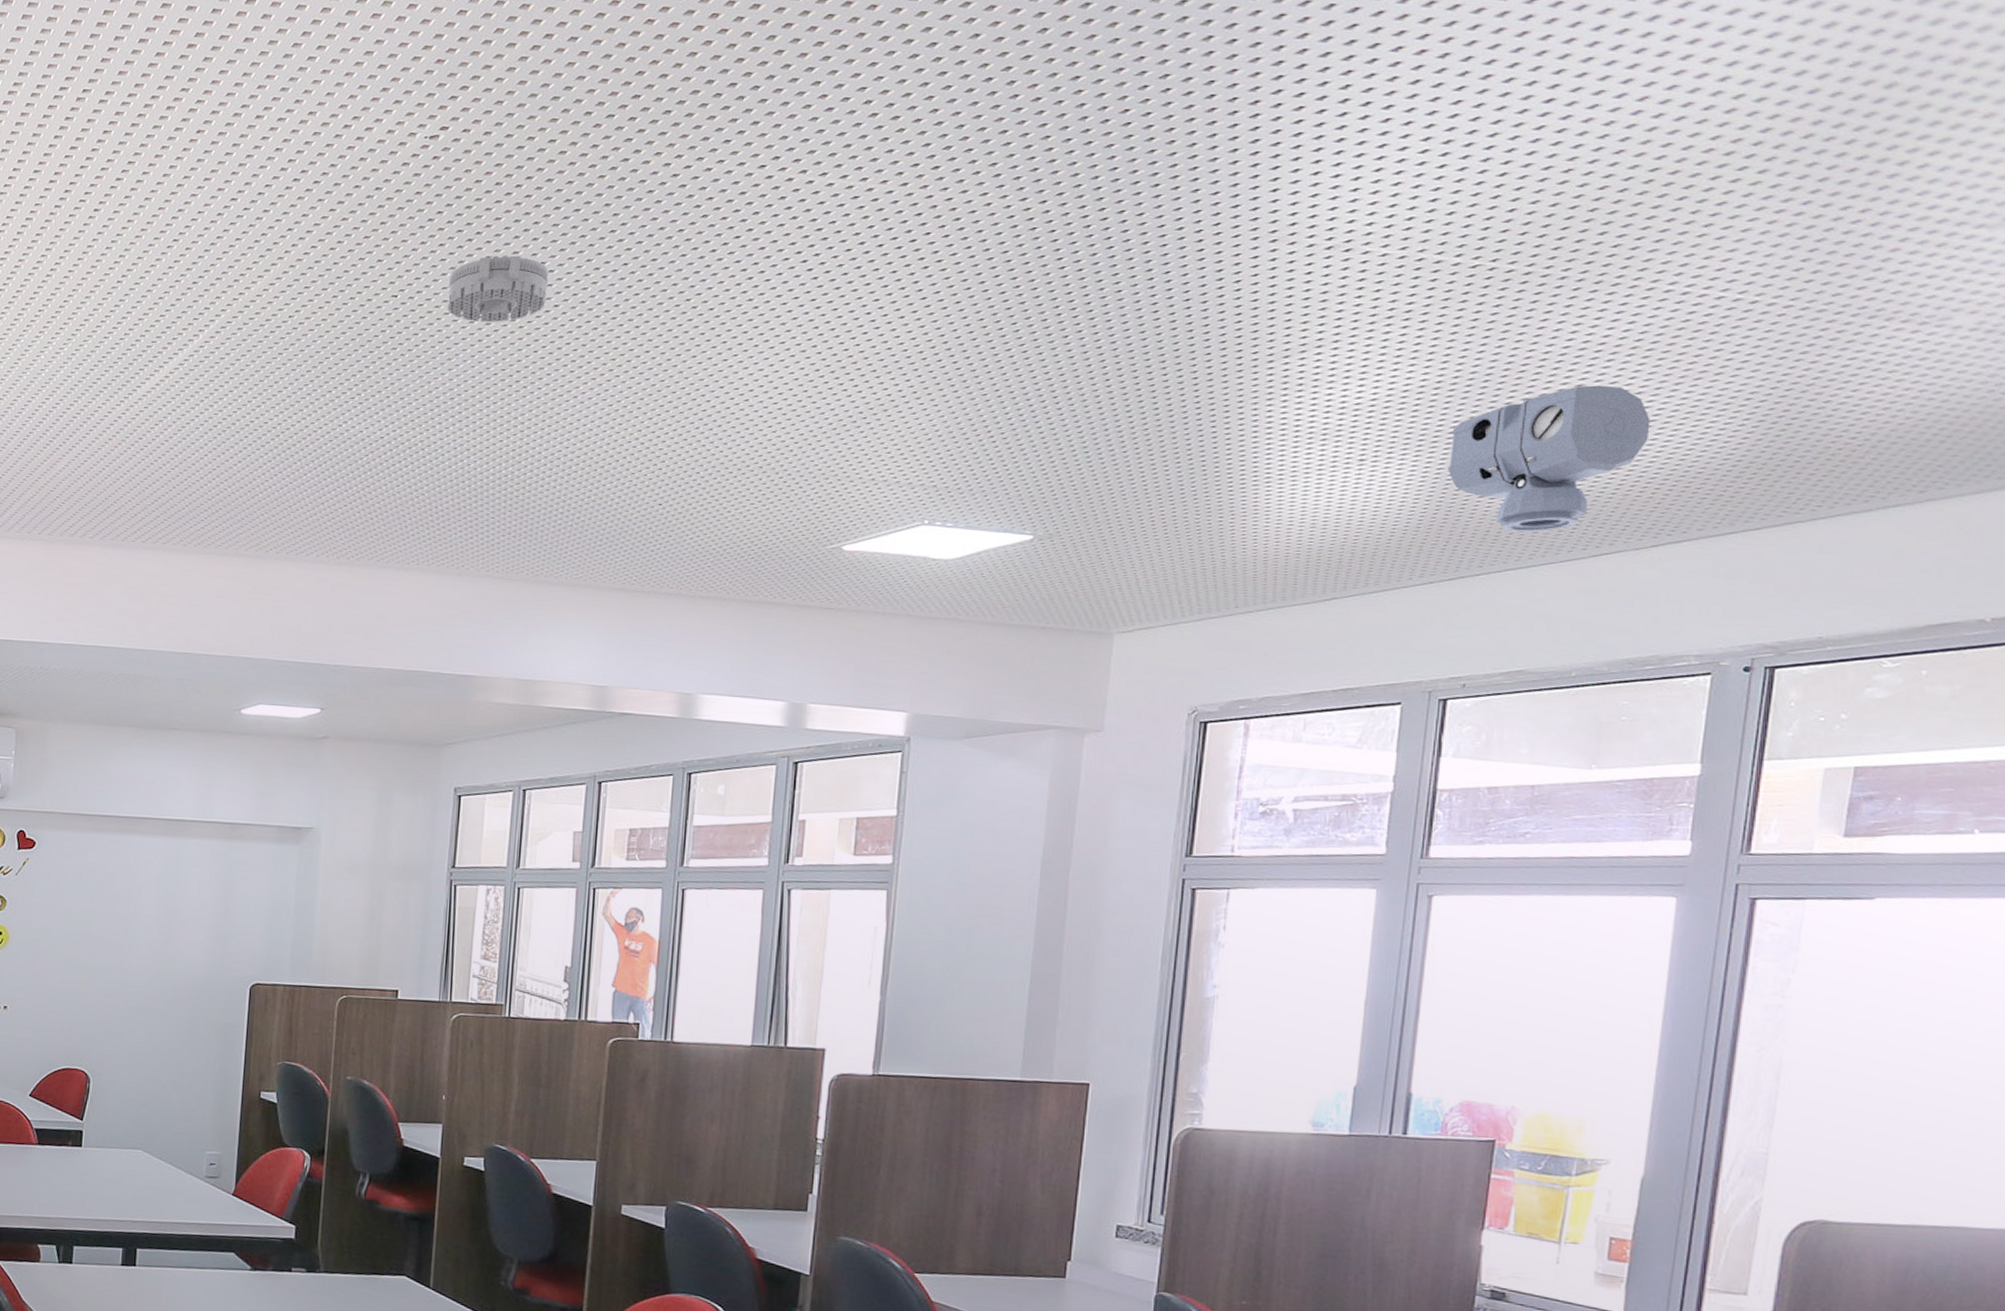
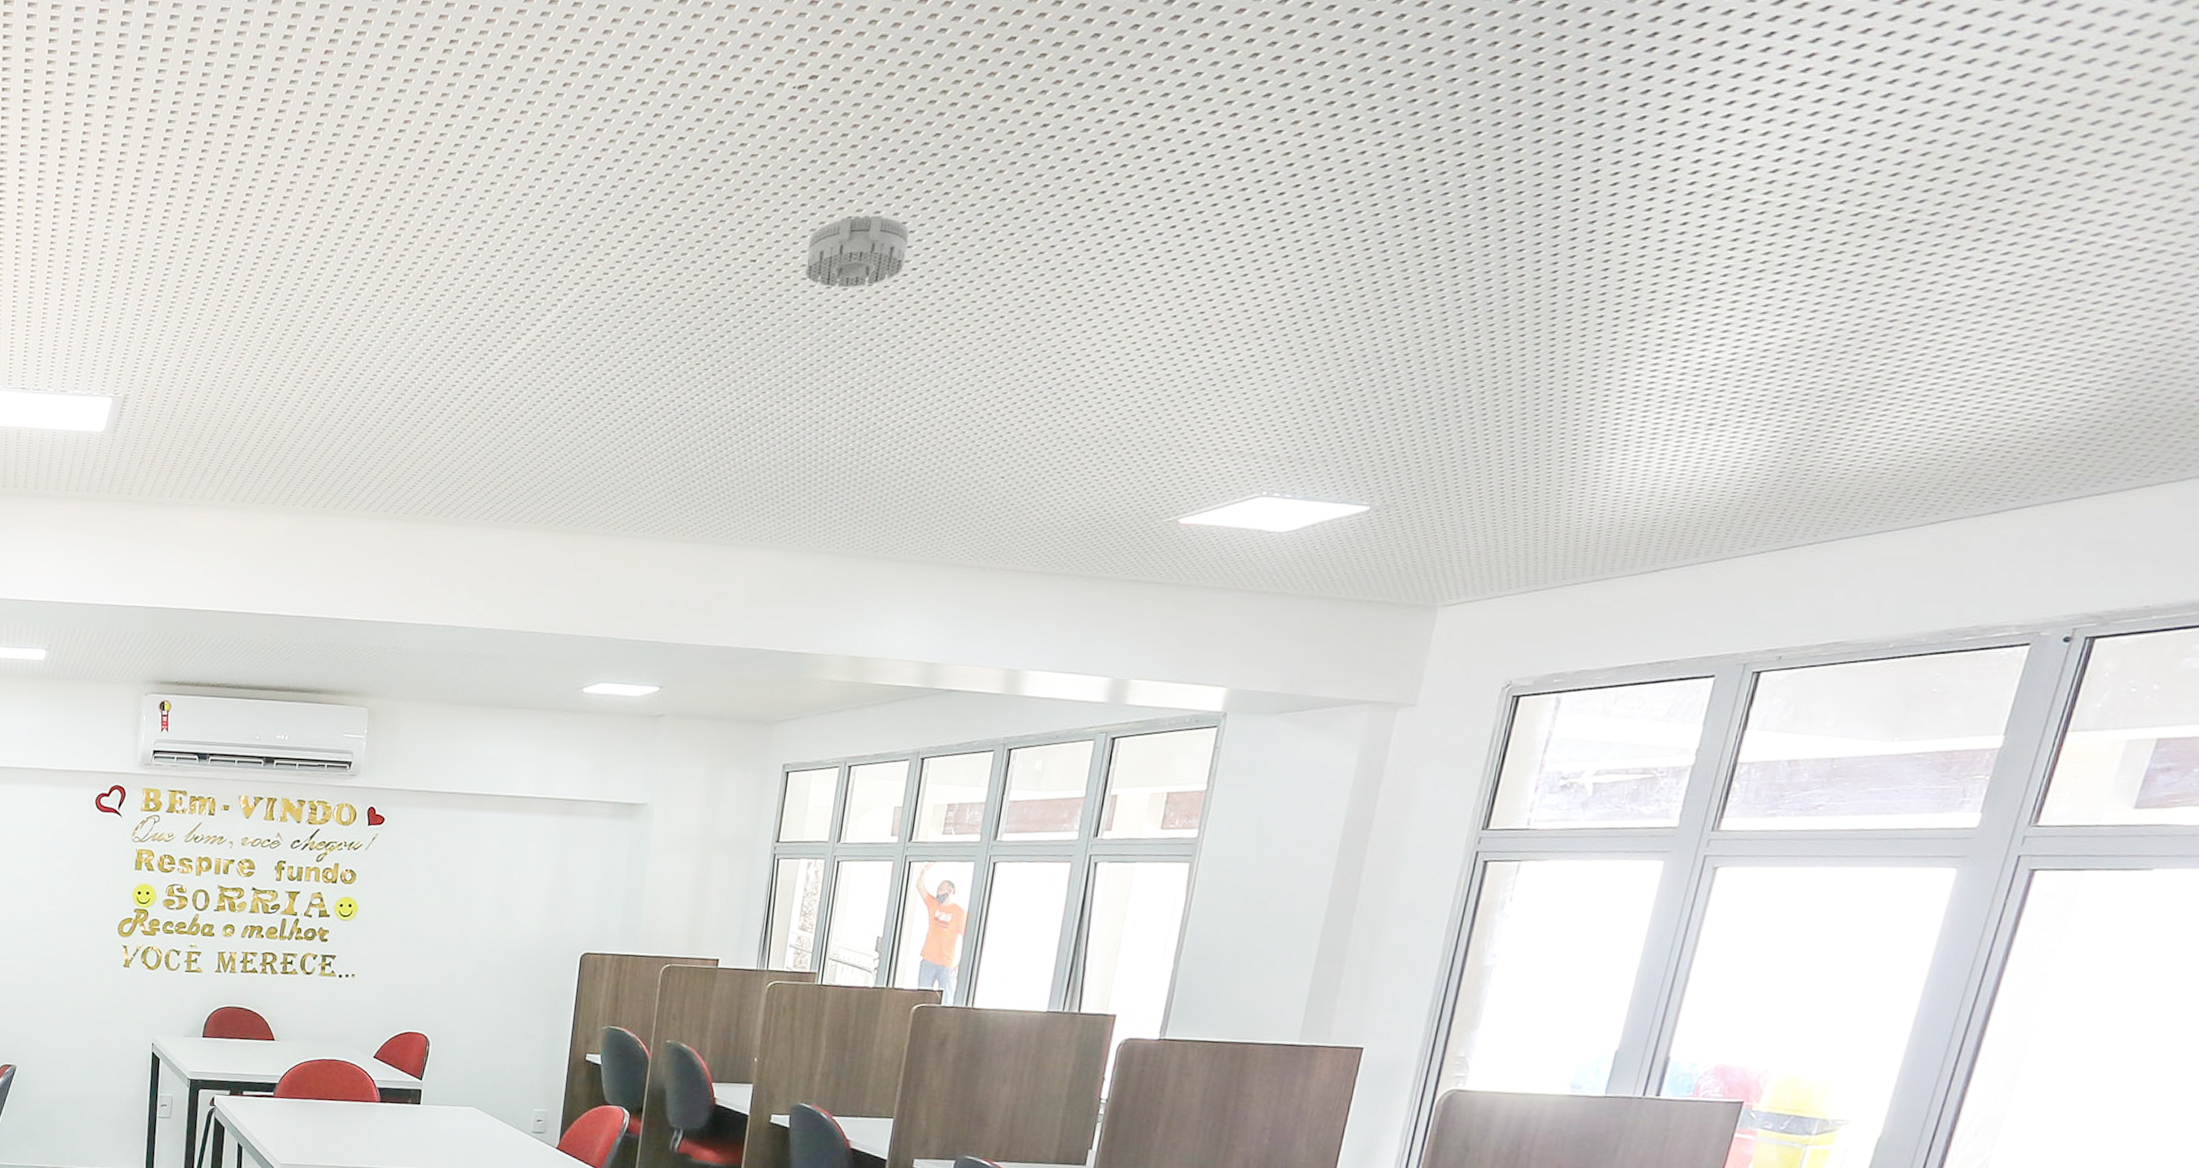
security camera: present [1447,385,1650,533] -> none [1796,342,2013,500]

